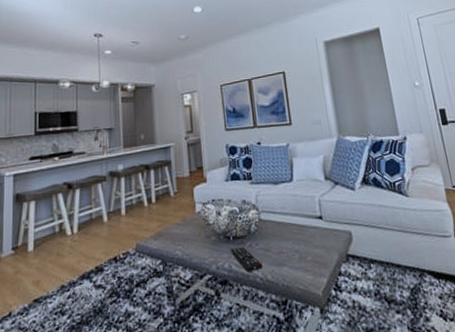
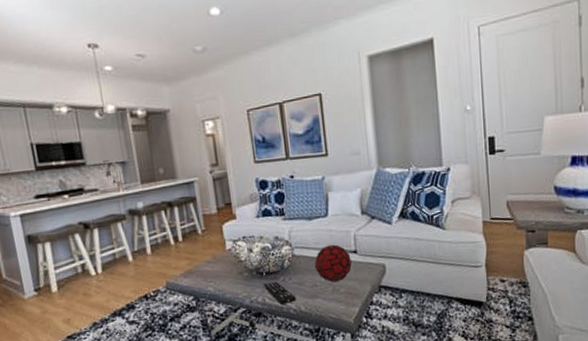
decorative orb: none [281,209,318,250] -> present [315,244,352,282]

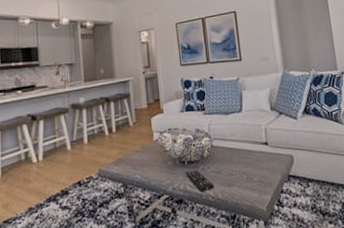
decorative orb: present [315,244,352,282] -> none [231,136,263,172]

